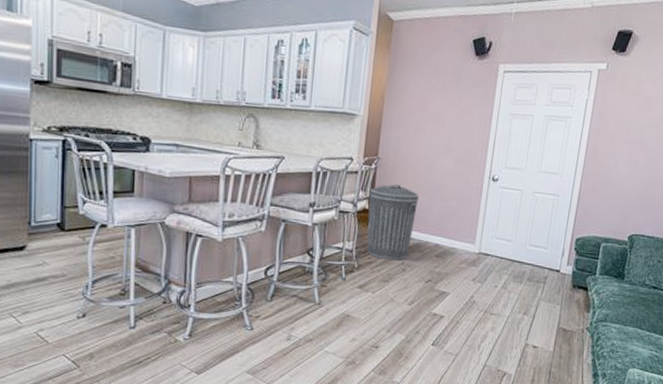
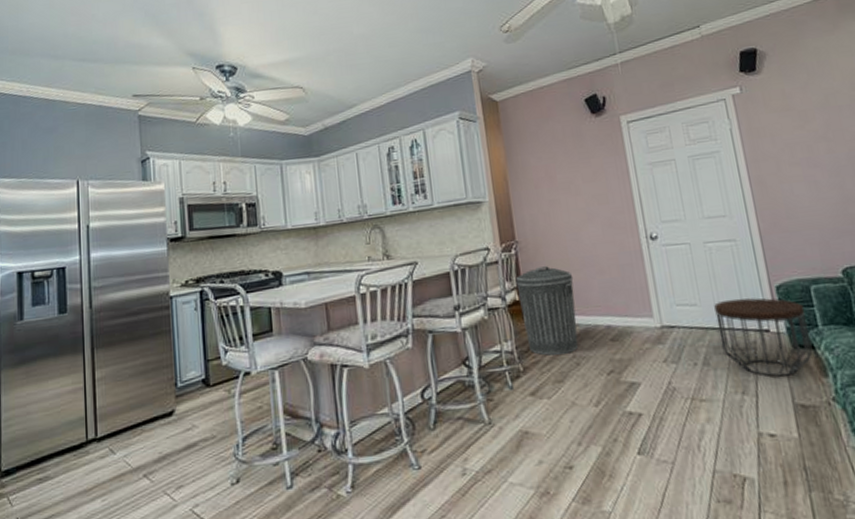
side table: none [520,241,592,307] -> present [714,297,813,377]

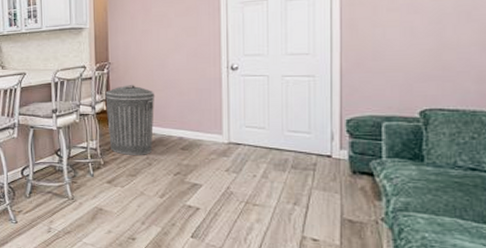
side table: present [714,297,813,377] -> none [282,126,372,195]

